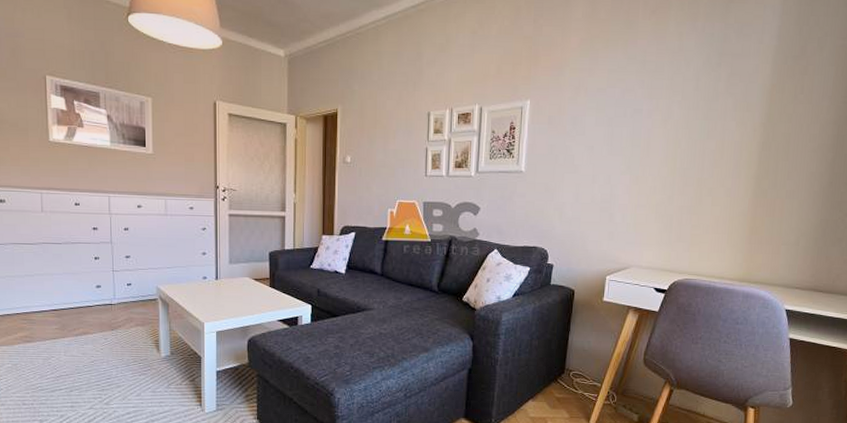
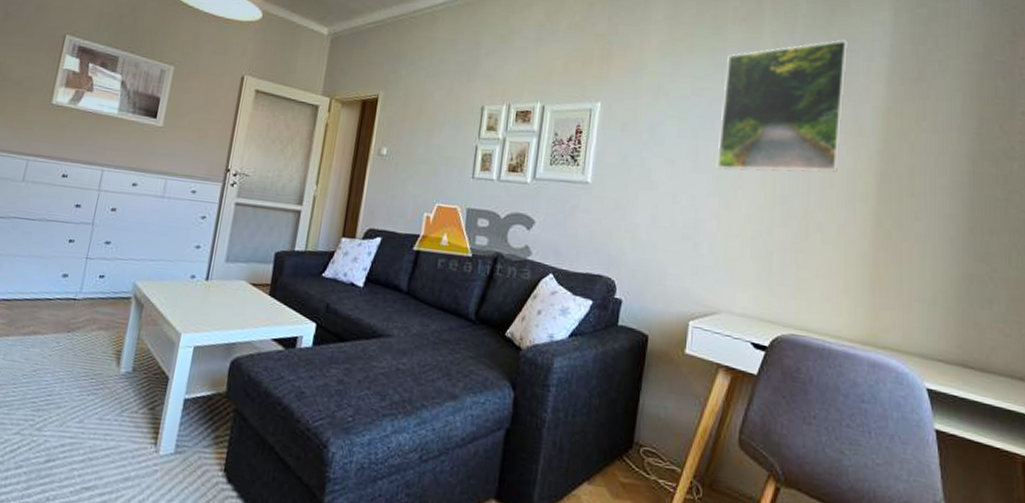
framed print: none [628,25,743,152] -> present [716,40,849,173]

